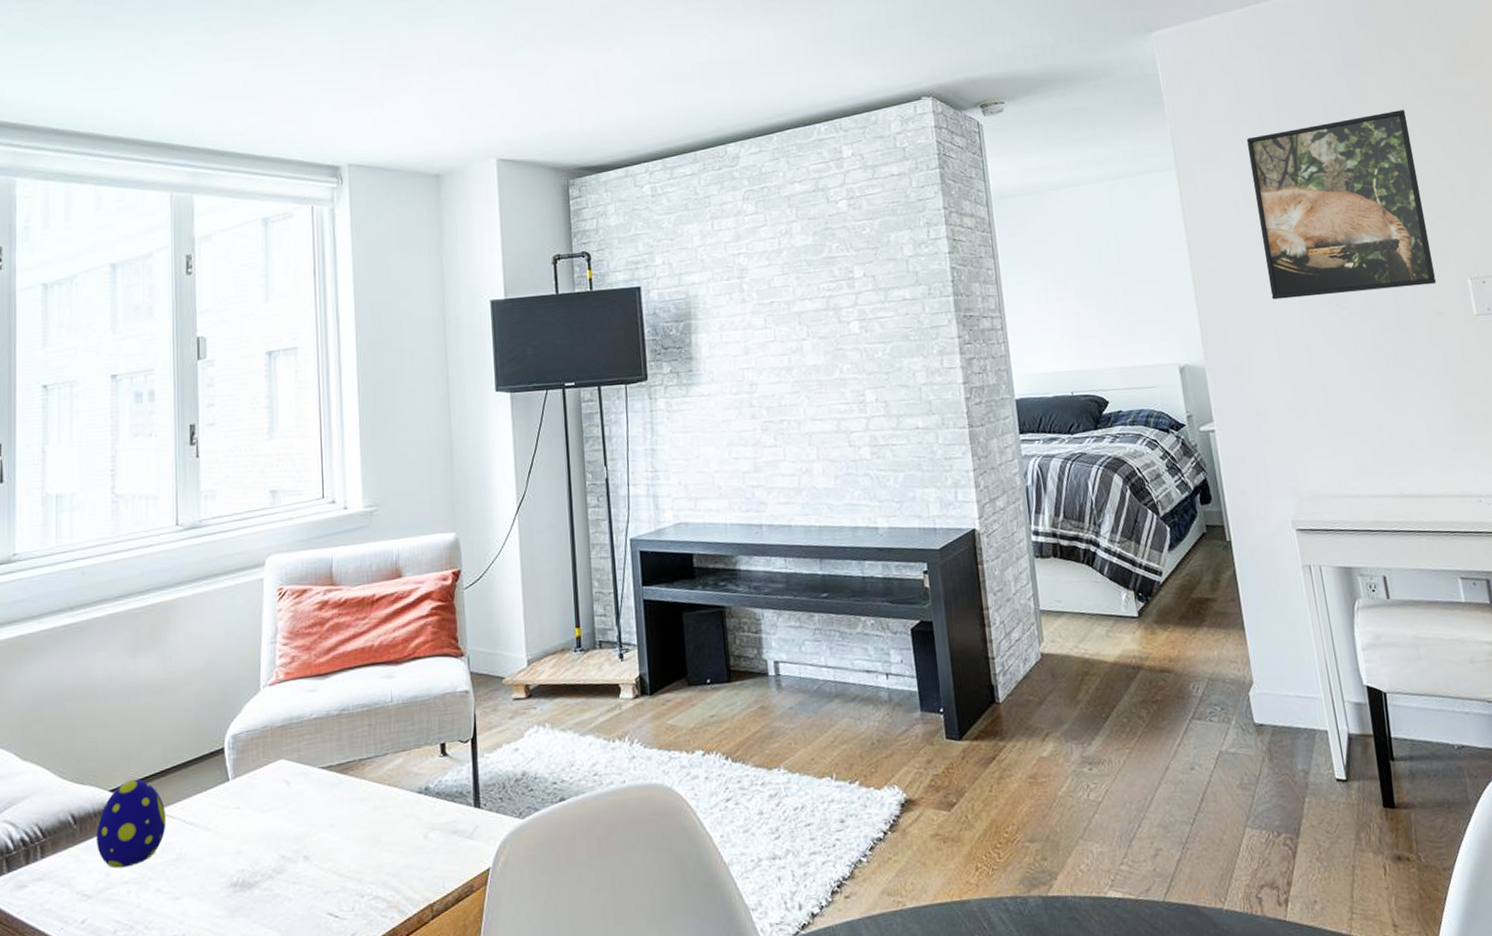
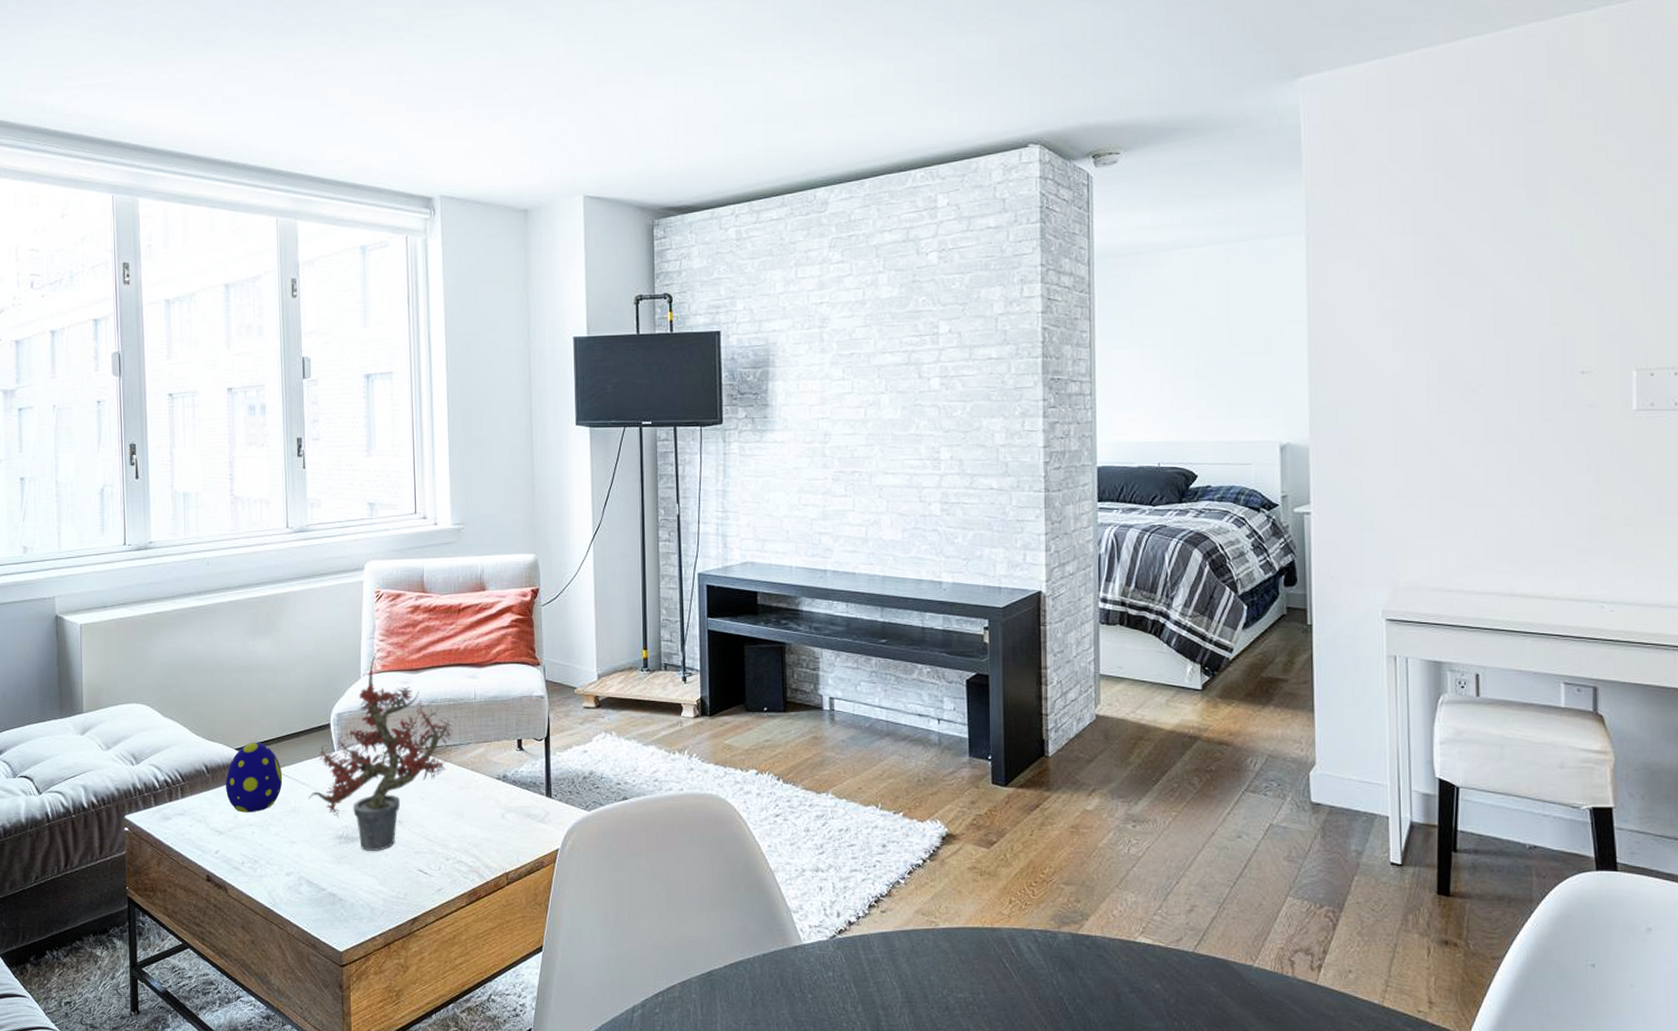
potted plant: none [197,659,367,898] -> present [308,652,453,851]
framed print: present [1246,110,1437,300] -> none [1393,175,1595,380]

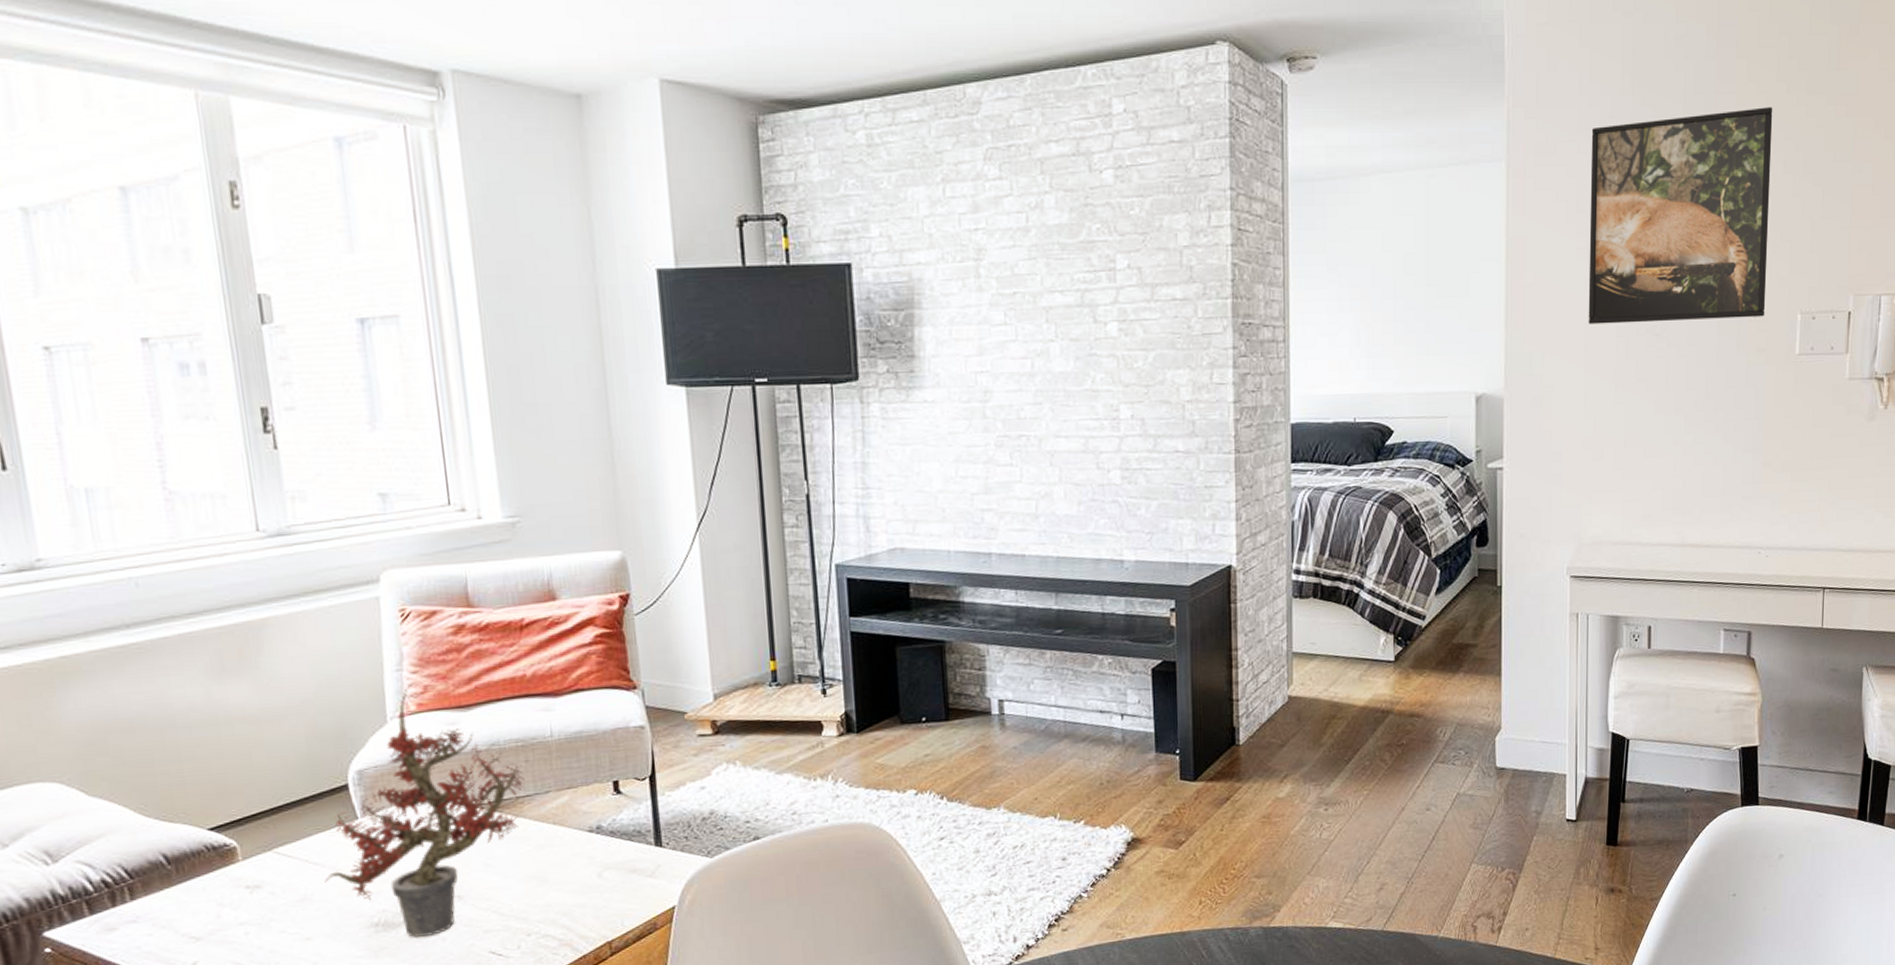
decorative egg: present [226,742,283,813] -> none [197,817,285,910]
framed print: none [1393,175,1595,380] -> present [1588,107,1773,325]

